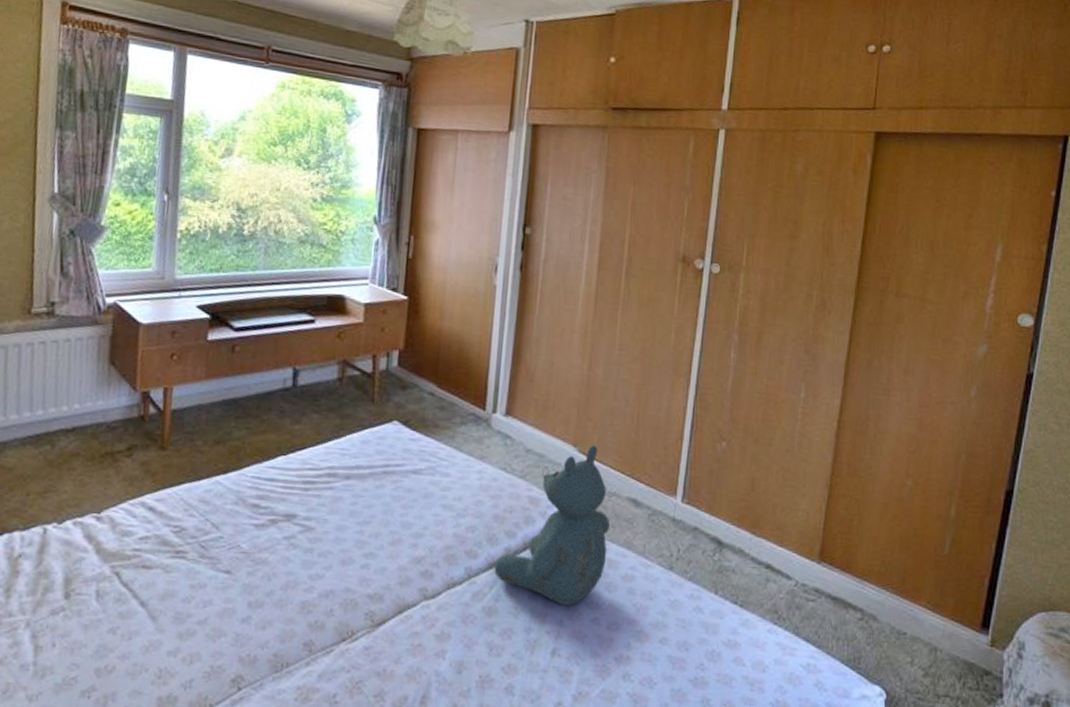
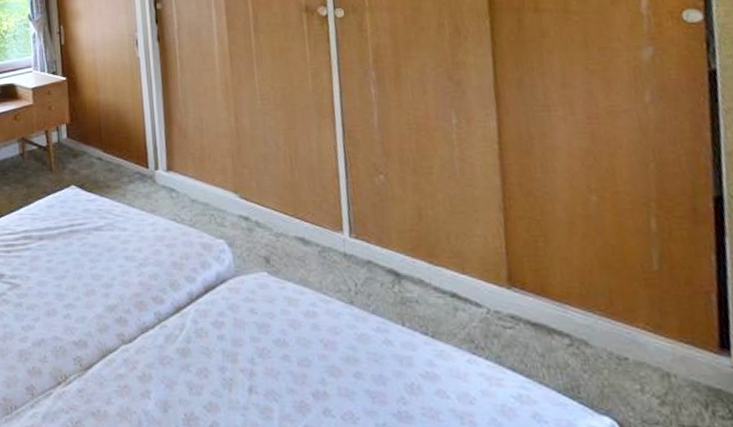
teddy bear: present [494,445,611,606] -> none [180,190,286,344]

